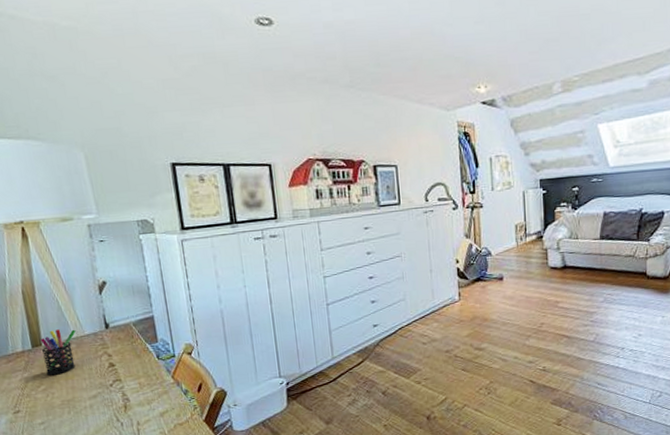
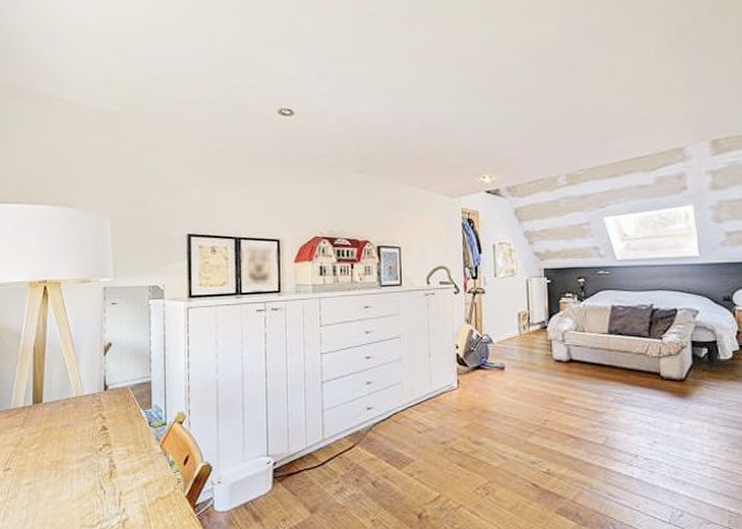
pen holder: present [40,329,77,376] -> none [42,387,77,434]

